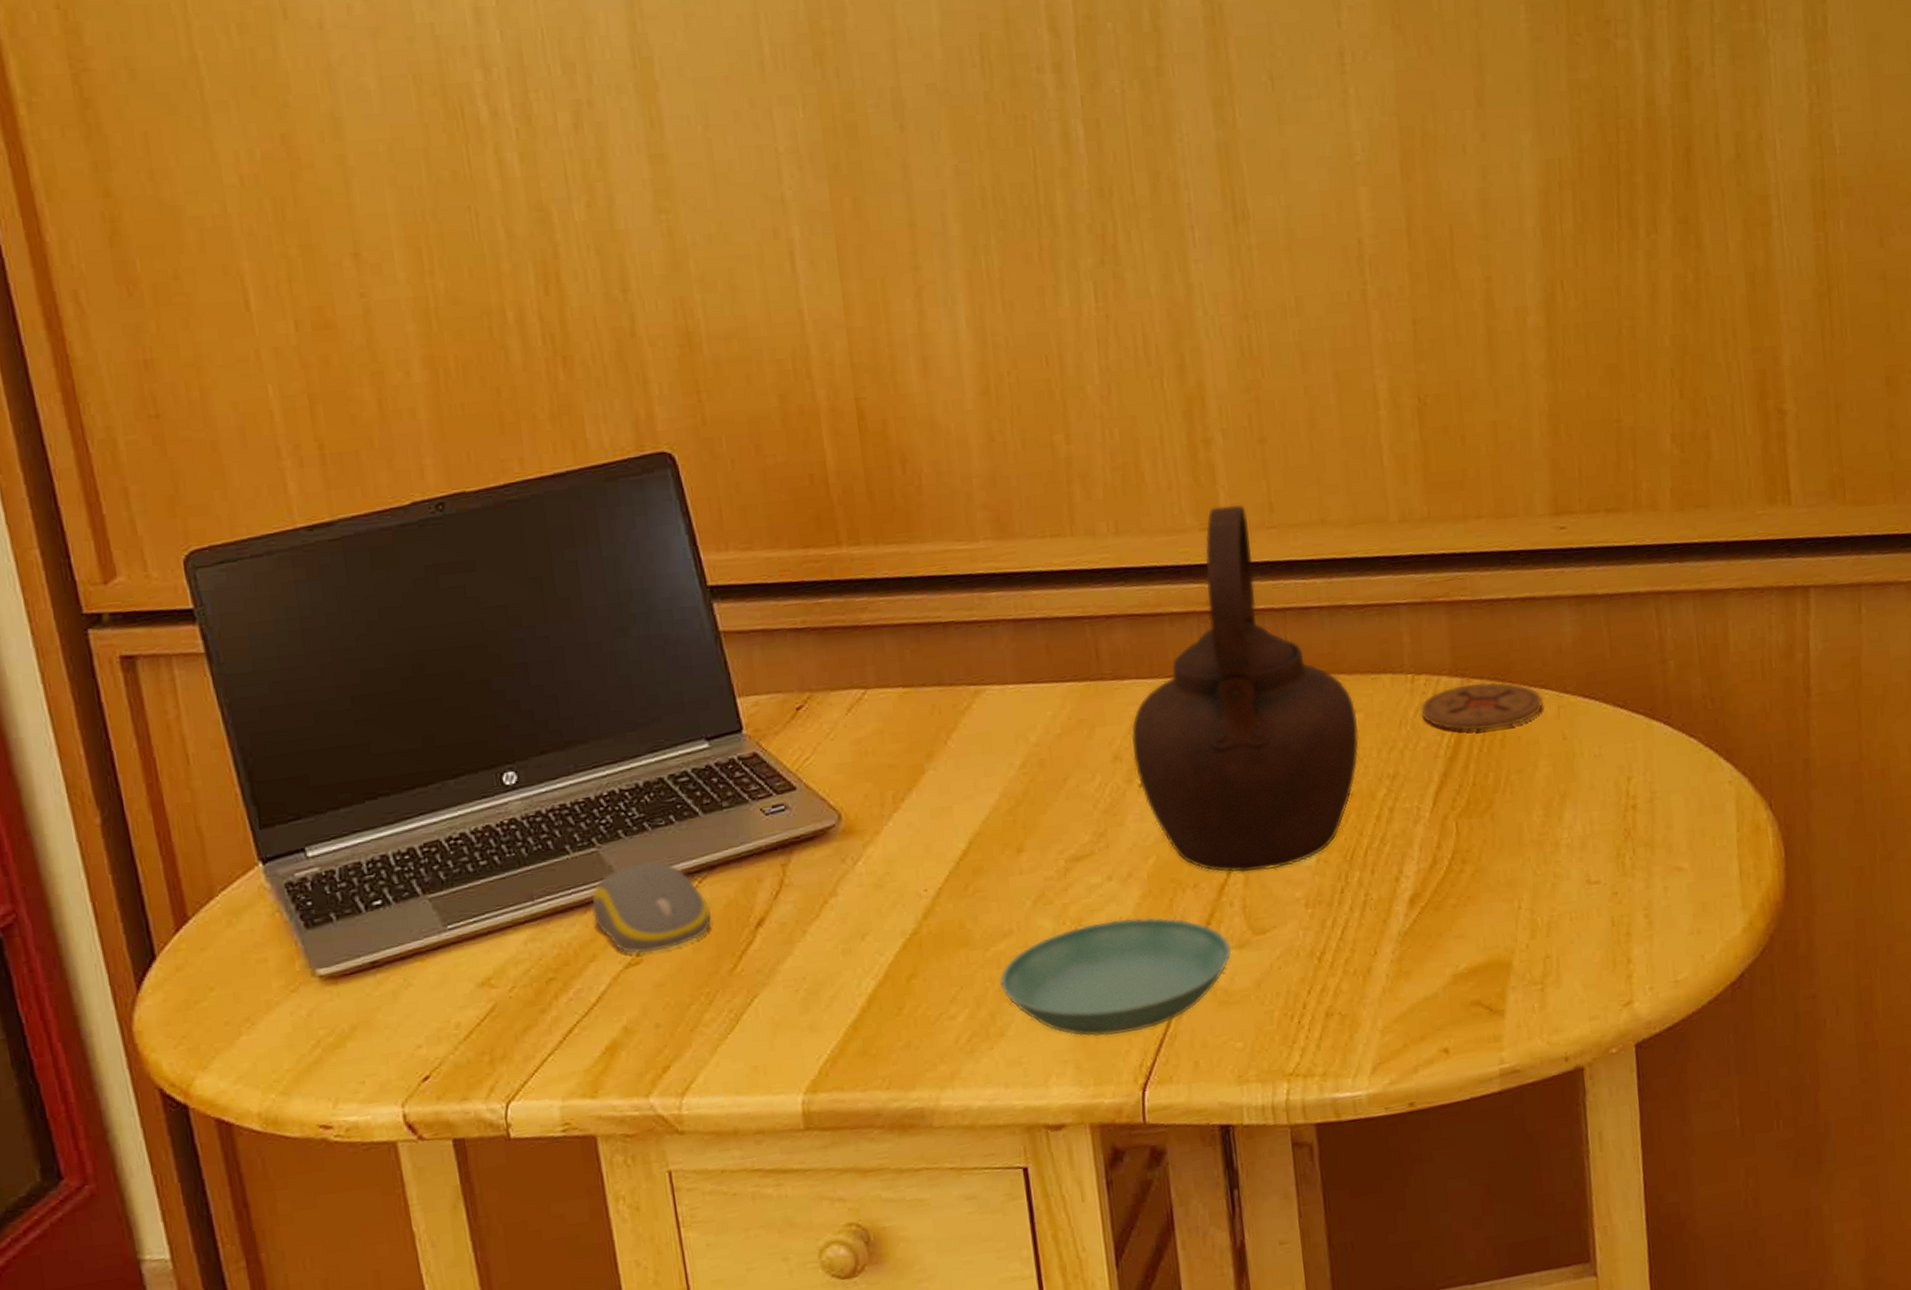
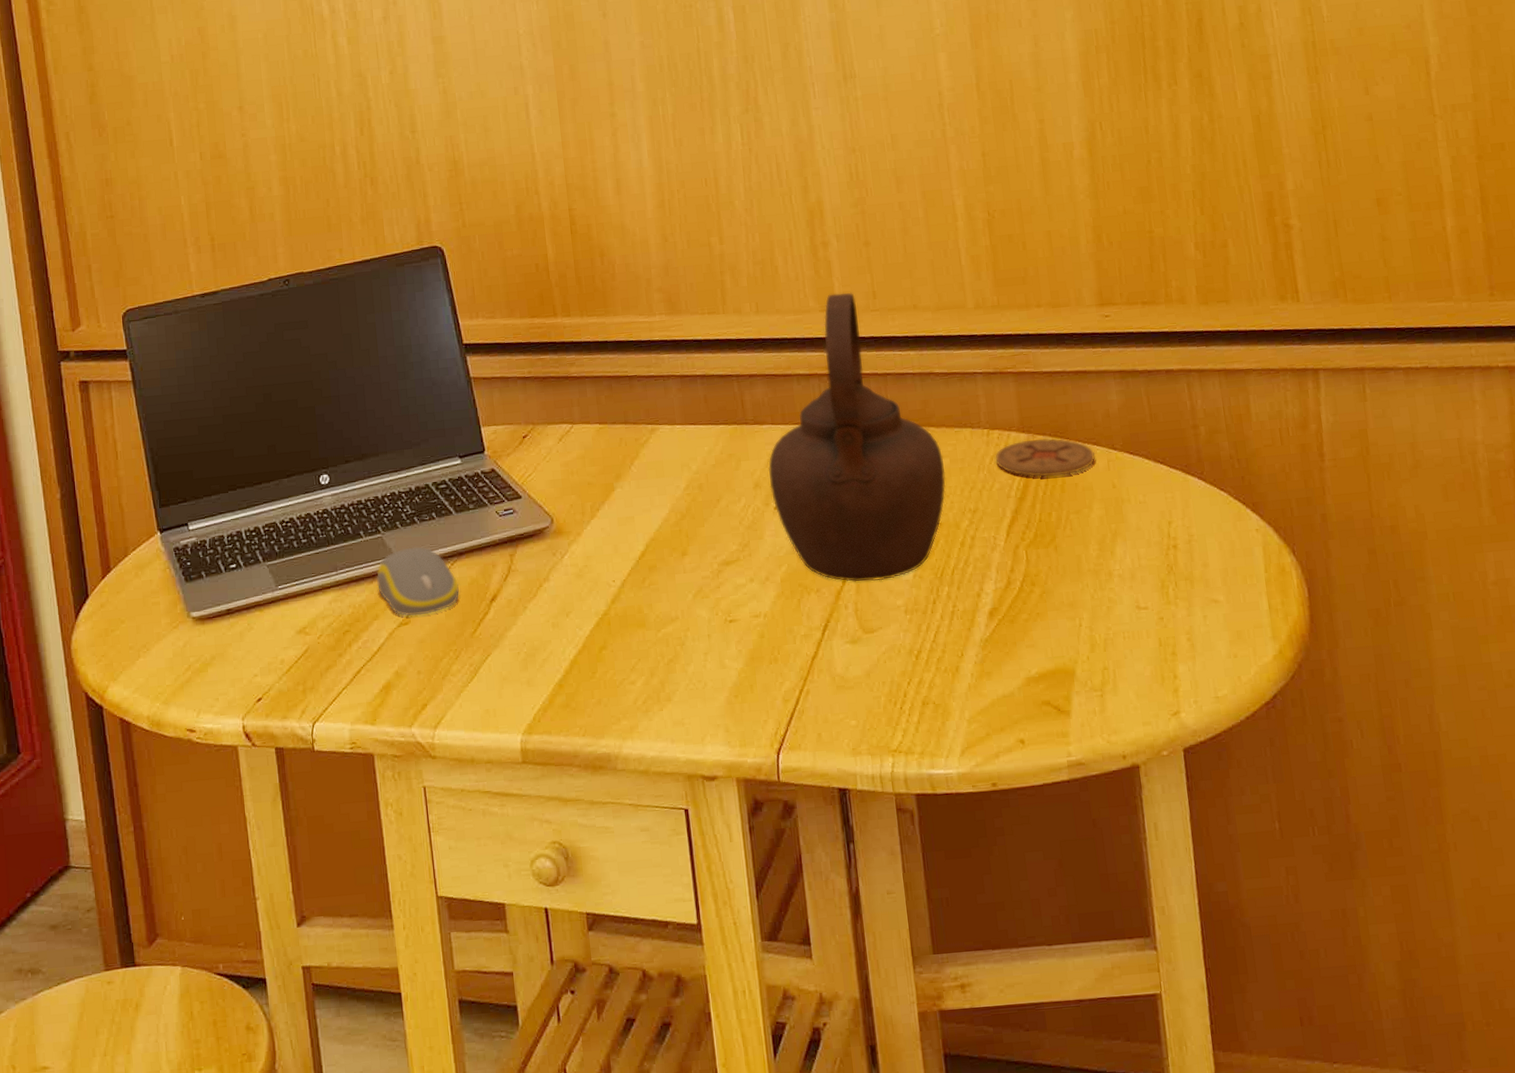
saucer: present [999,917,1232,1037] -> none [668,613,847,707]

